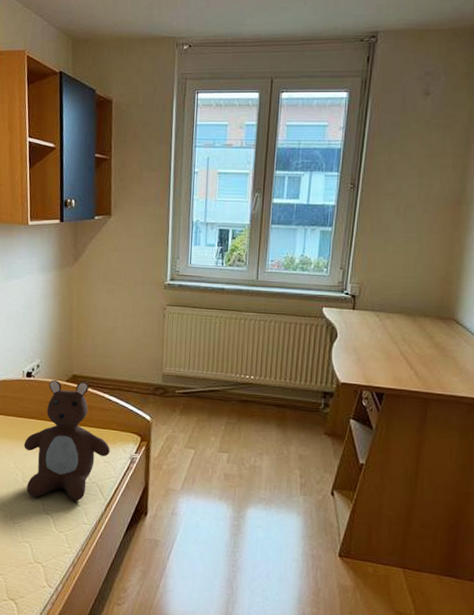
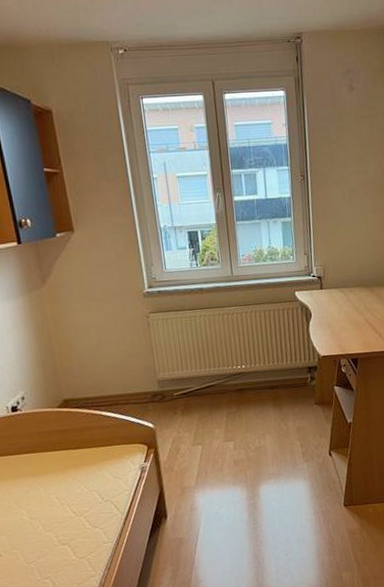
teddy bear: present [24,380,110,501] -> none [23,404,118,532]

